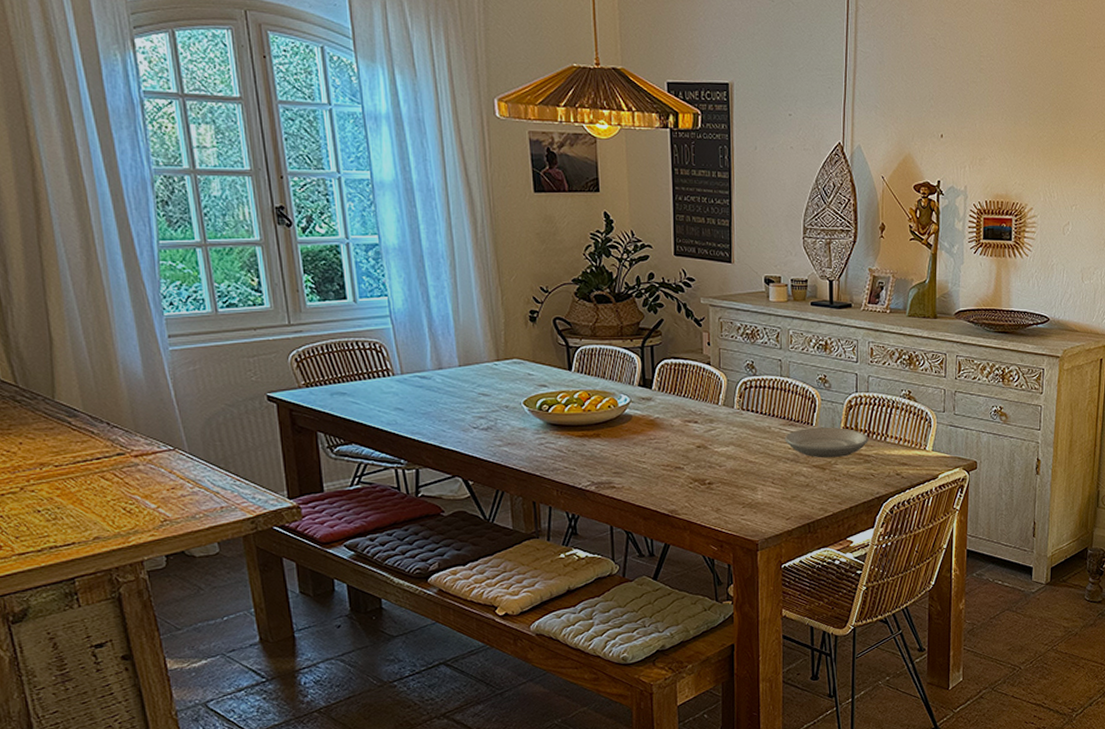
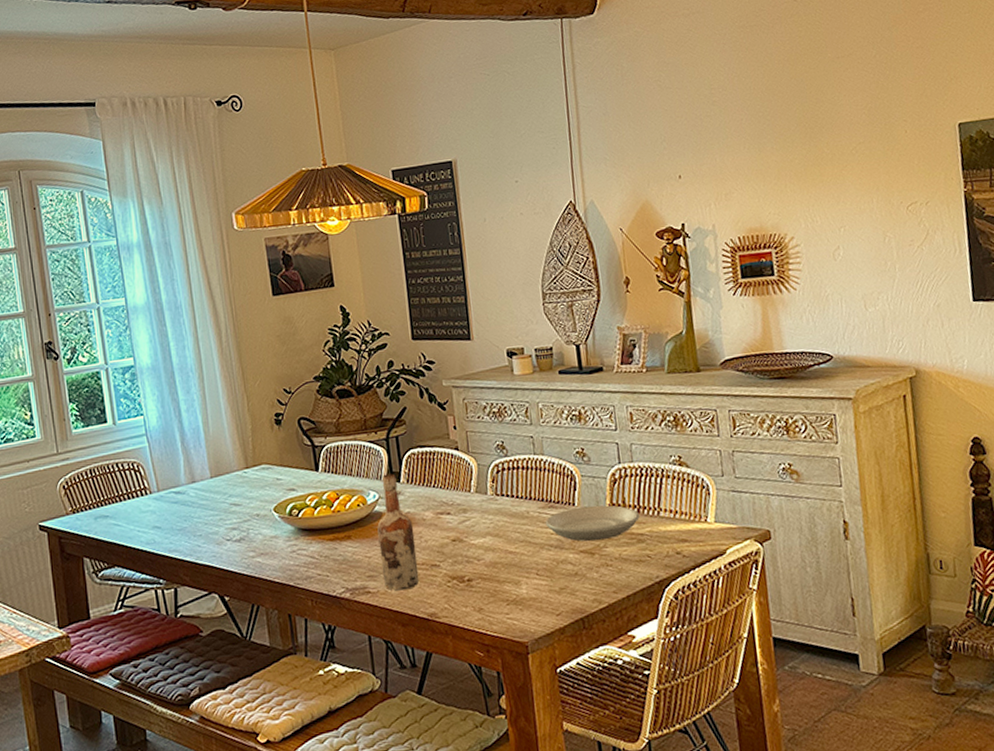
wine bottle: none [626,380,663,488] -> present [377,473,420,591]

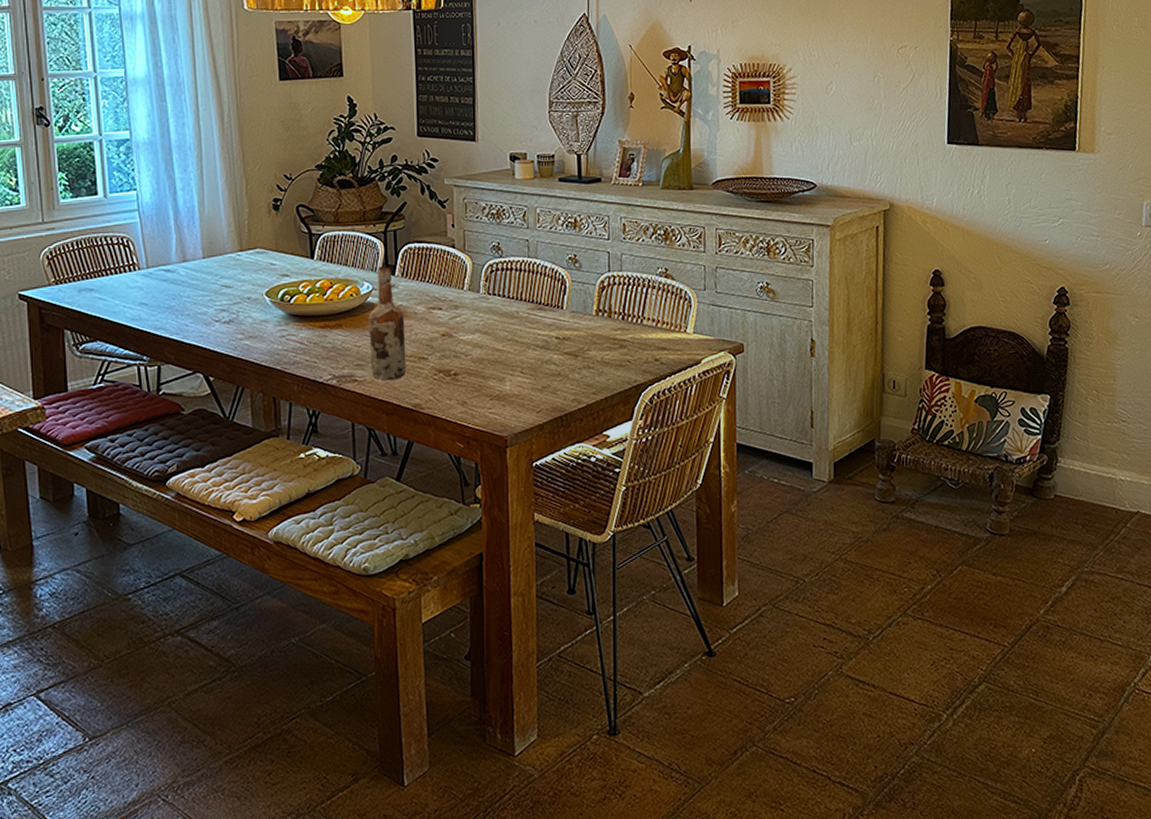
plate: present [545,505,640,542] -> none [533,310,623,344]

